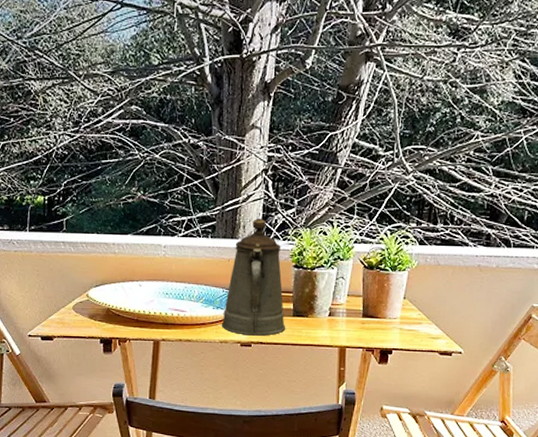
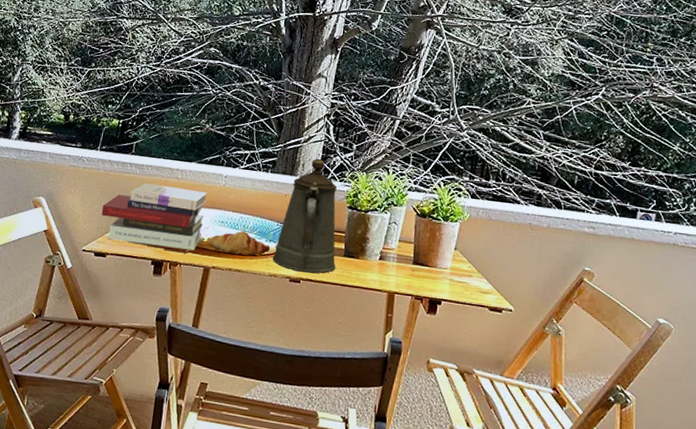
books: none [41,261,149,329] -> present [101,183,207,253]
croissant: none [153,300,218,325] -> present [206,230,270,256]

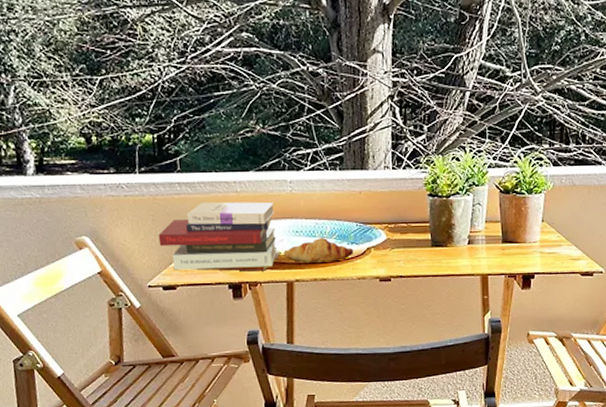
coffee pot: present [272,158,337,273] -> none [357,146,424,270]

